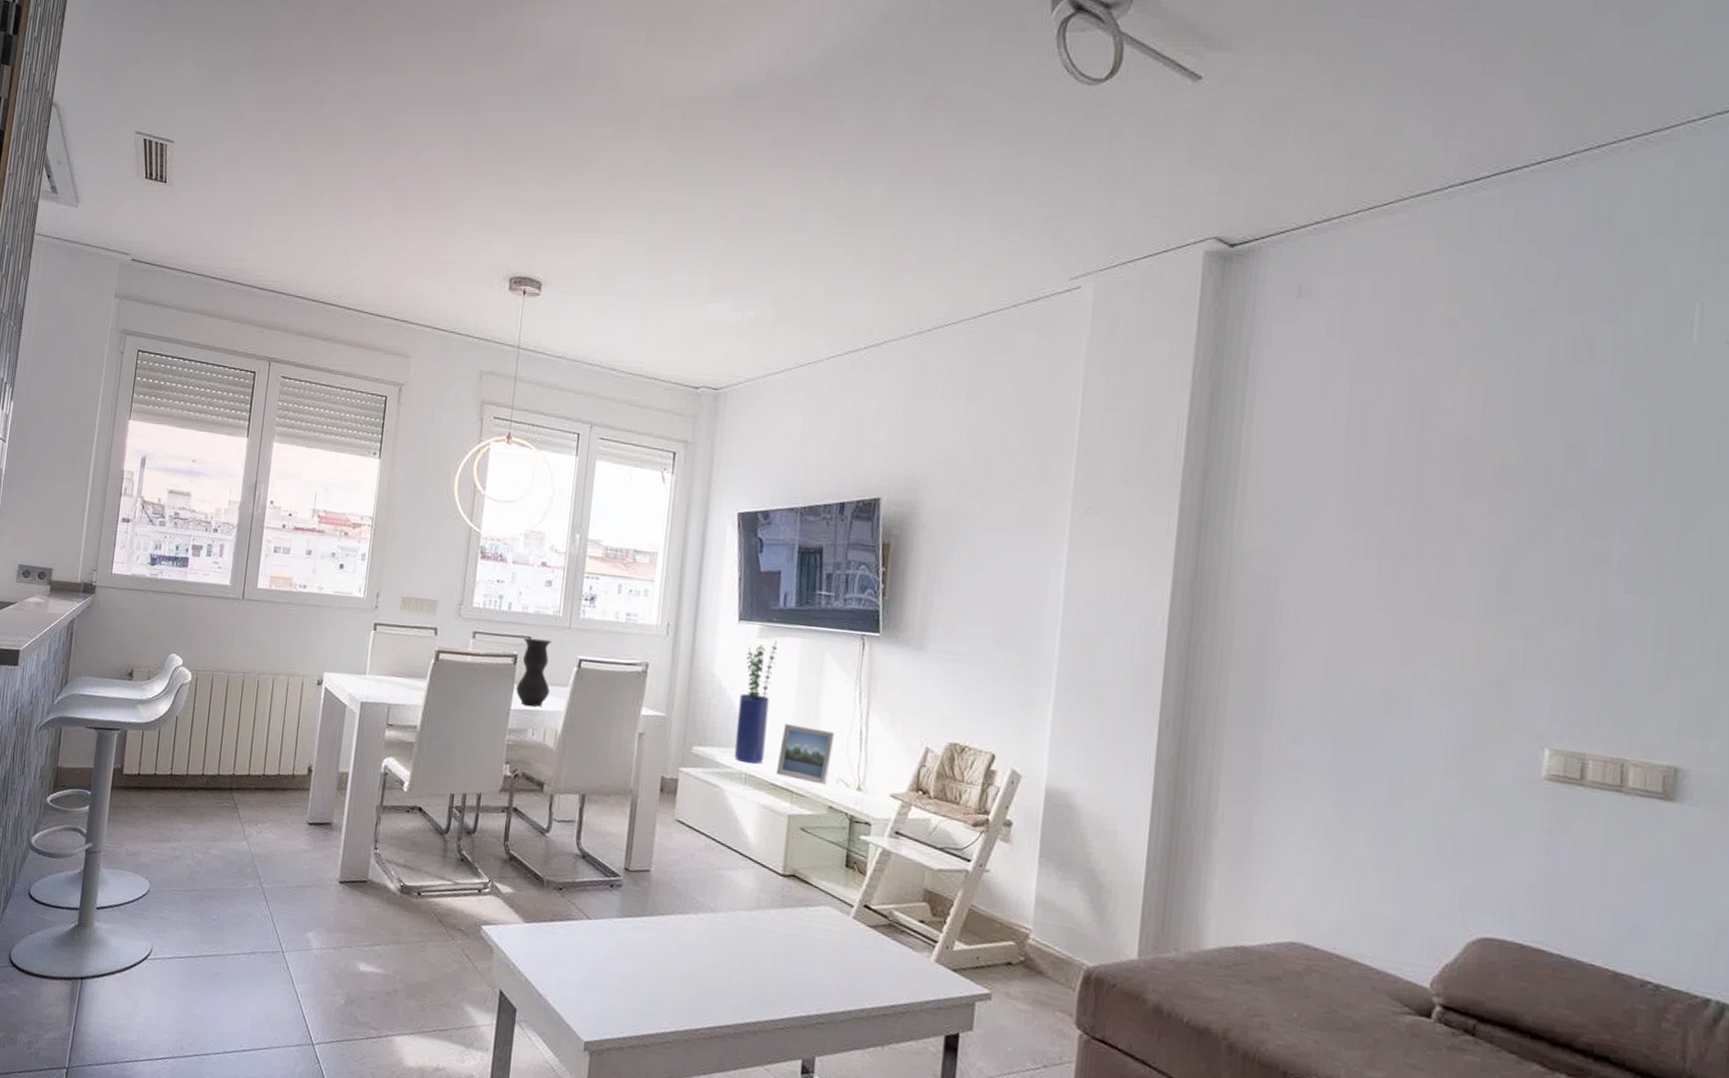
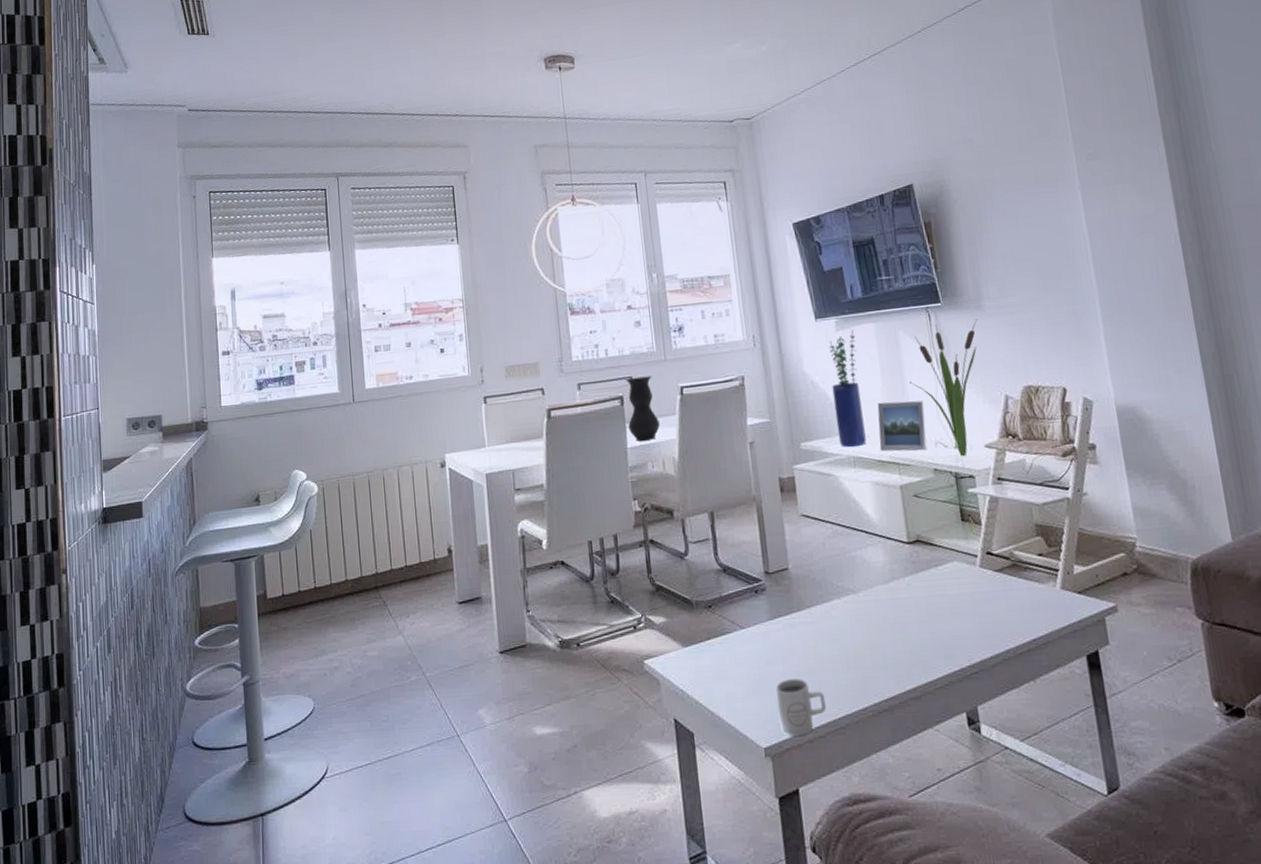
mug: none [607,980,659,1040] -> present [776,678,826,737]
plant: none [825,655,915,801] -> present [910,319,977,457]

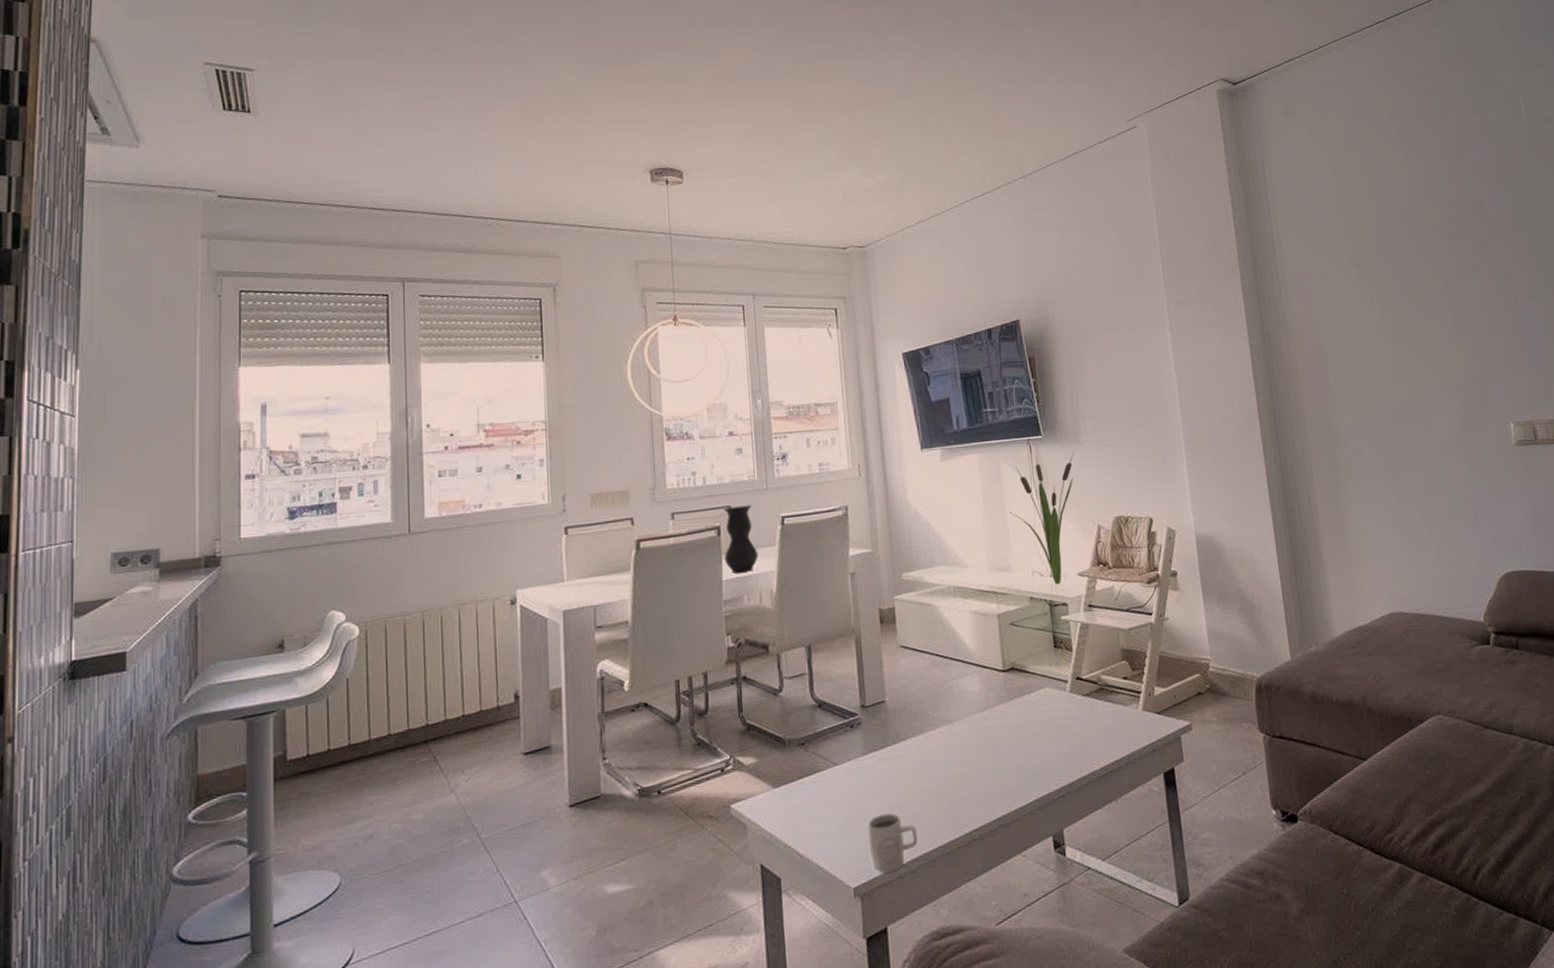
vase: present [829,330,866,447] -> none [934,460,967,577]
picture frame: present [877,401,927,451] -> none [978,530,1024,581]

